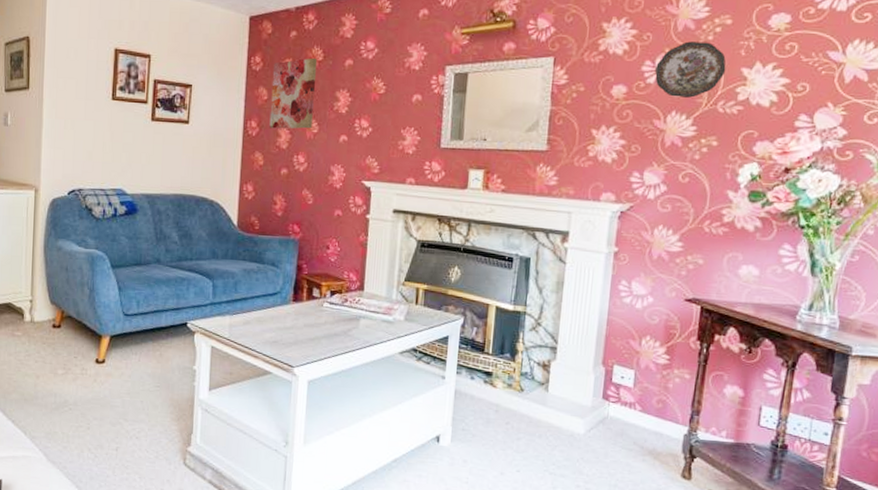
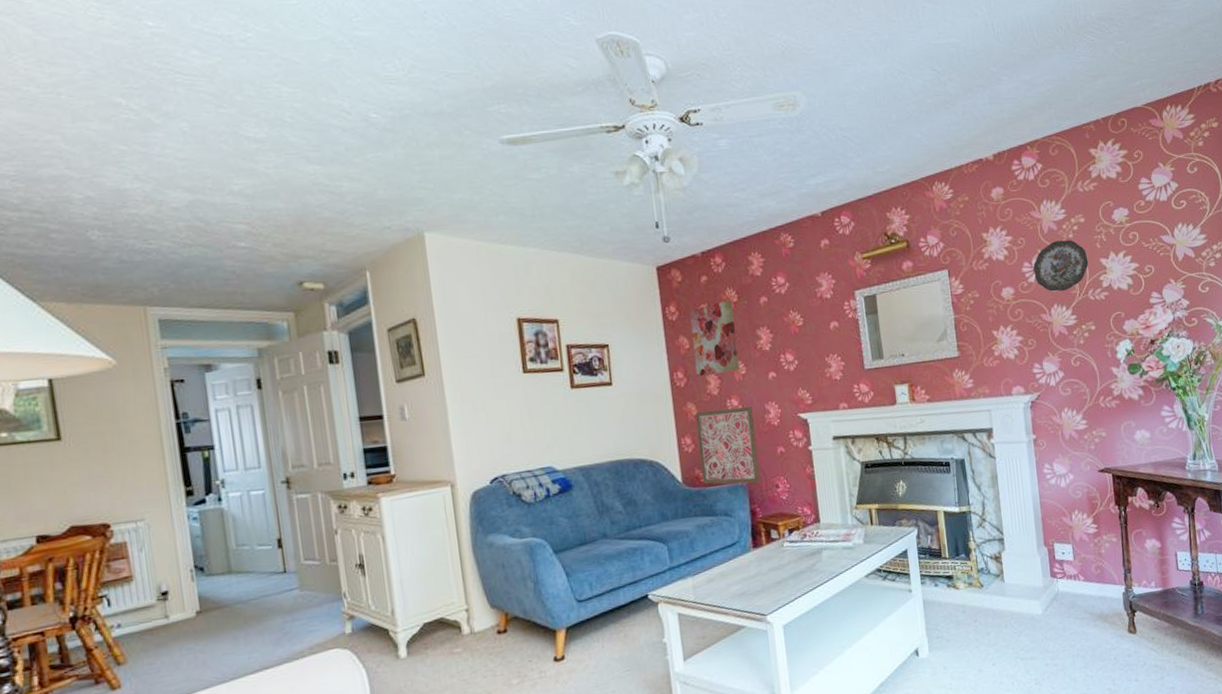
wall art: none [256,161,317,241] -> present [694,406,761,484]

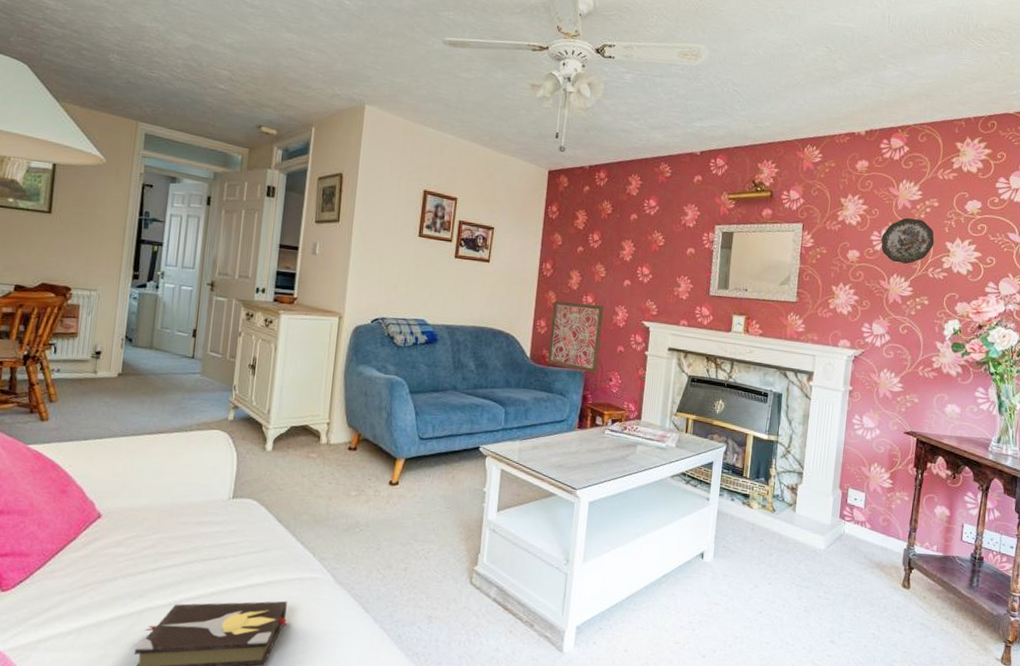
wall art: present [689,299,739,377] -> none [562,210,607,273]

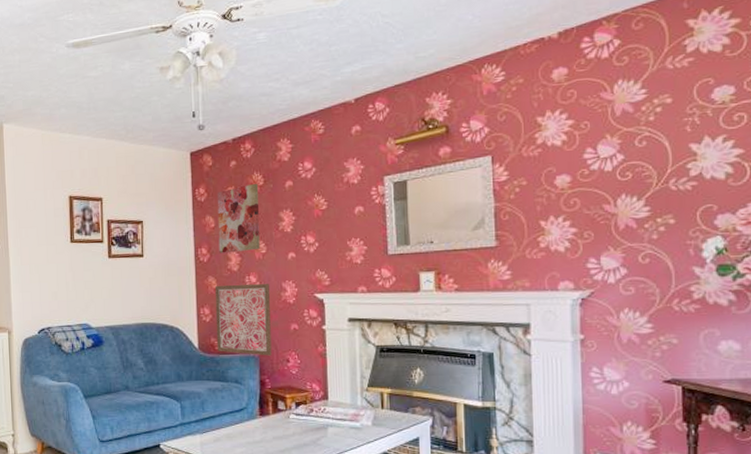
wall art: none [562,210,607,273] -> present [217,183,260,253]
decorative plate: present [881,218,935,264] -> none [598,123,673,180]

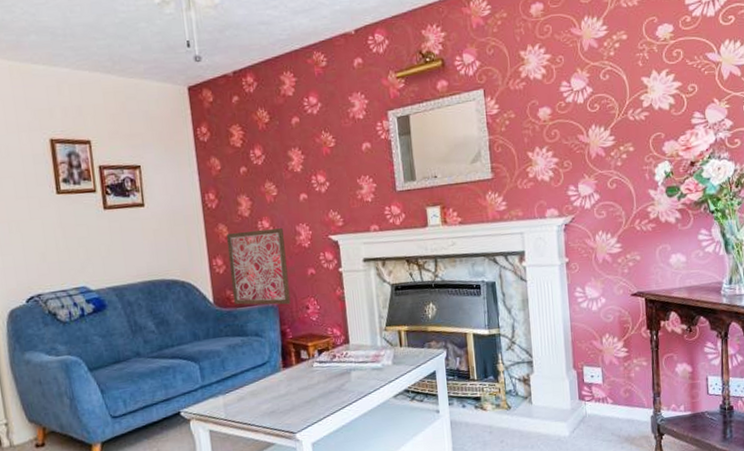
wall art: present [217,183,260,253] -> none [220,120,271,198]

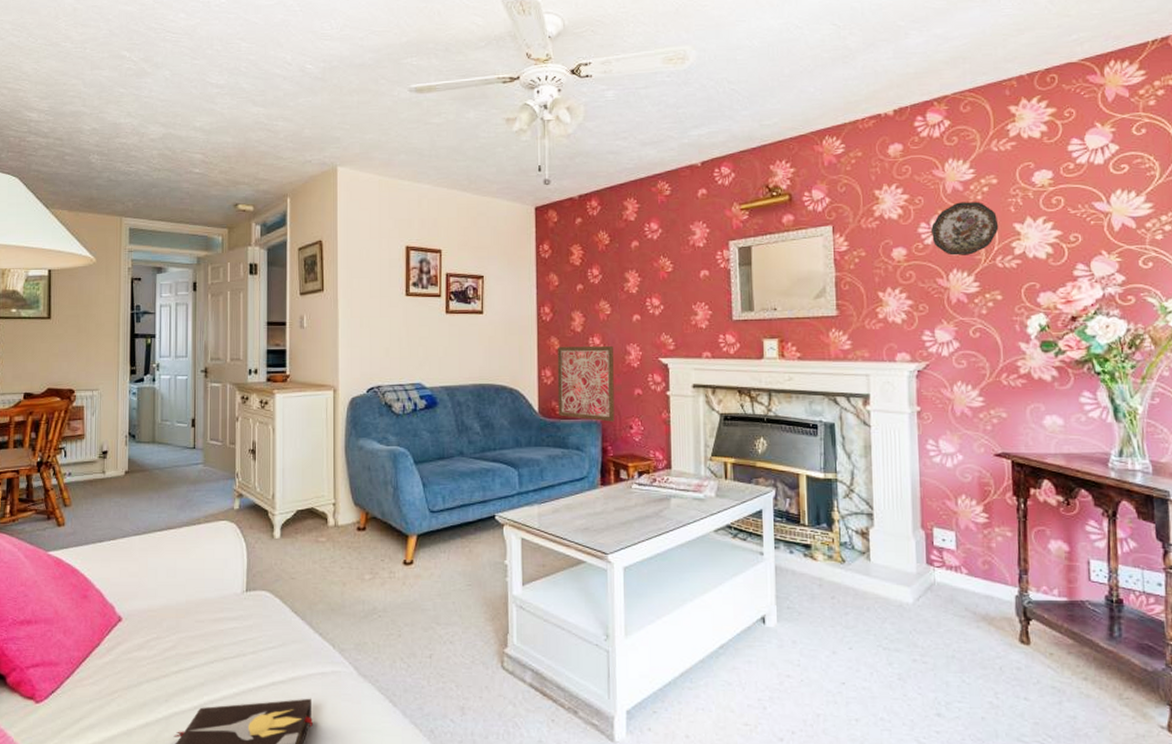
decorative plate: none [571,58,629,112] -> present [931,201,999,256]

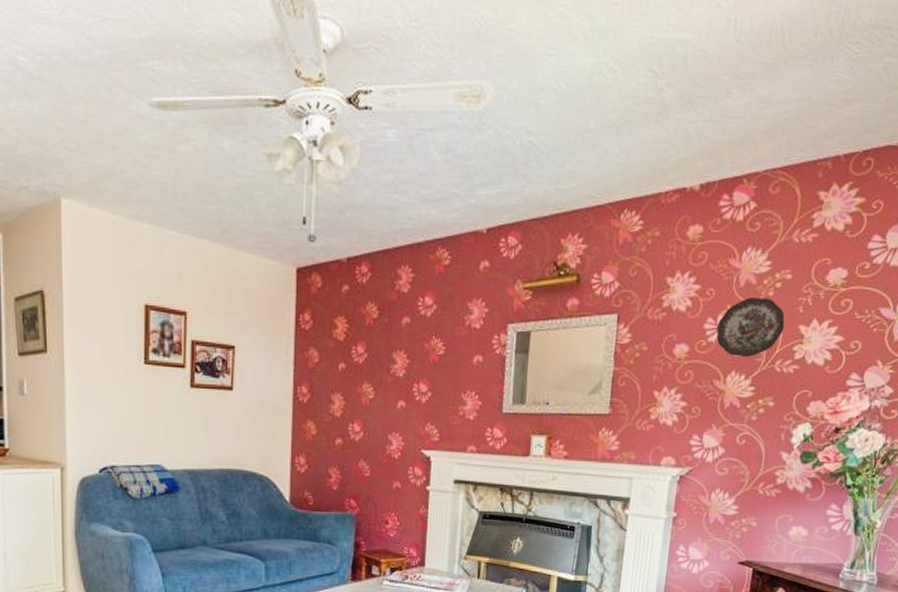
wall art: present [557,344,615,422] -> none [310,431,374,516]

